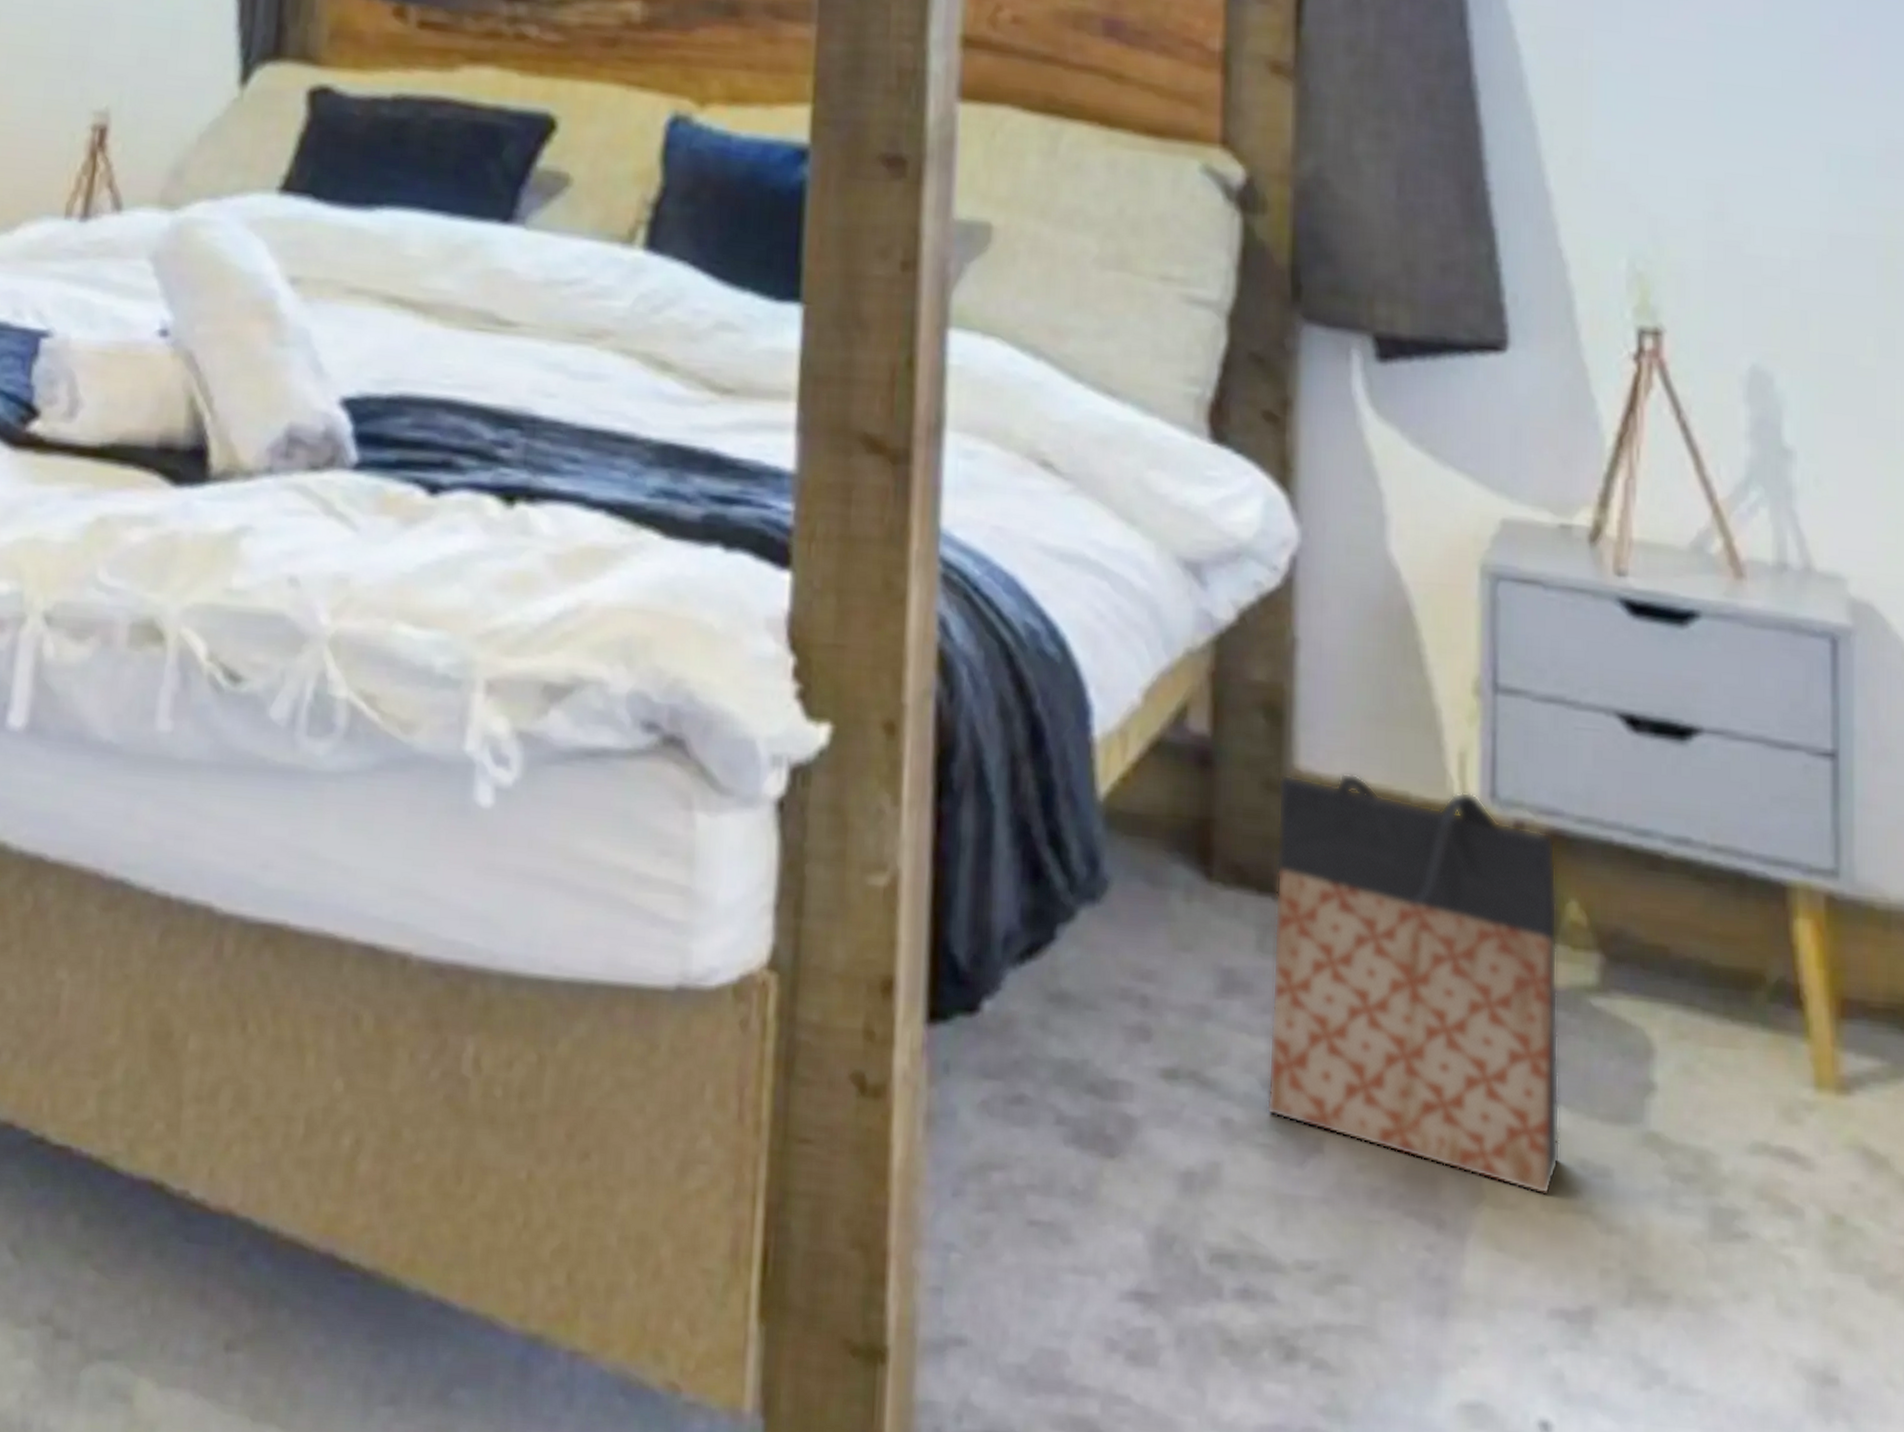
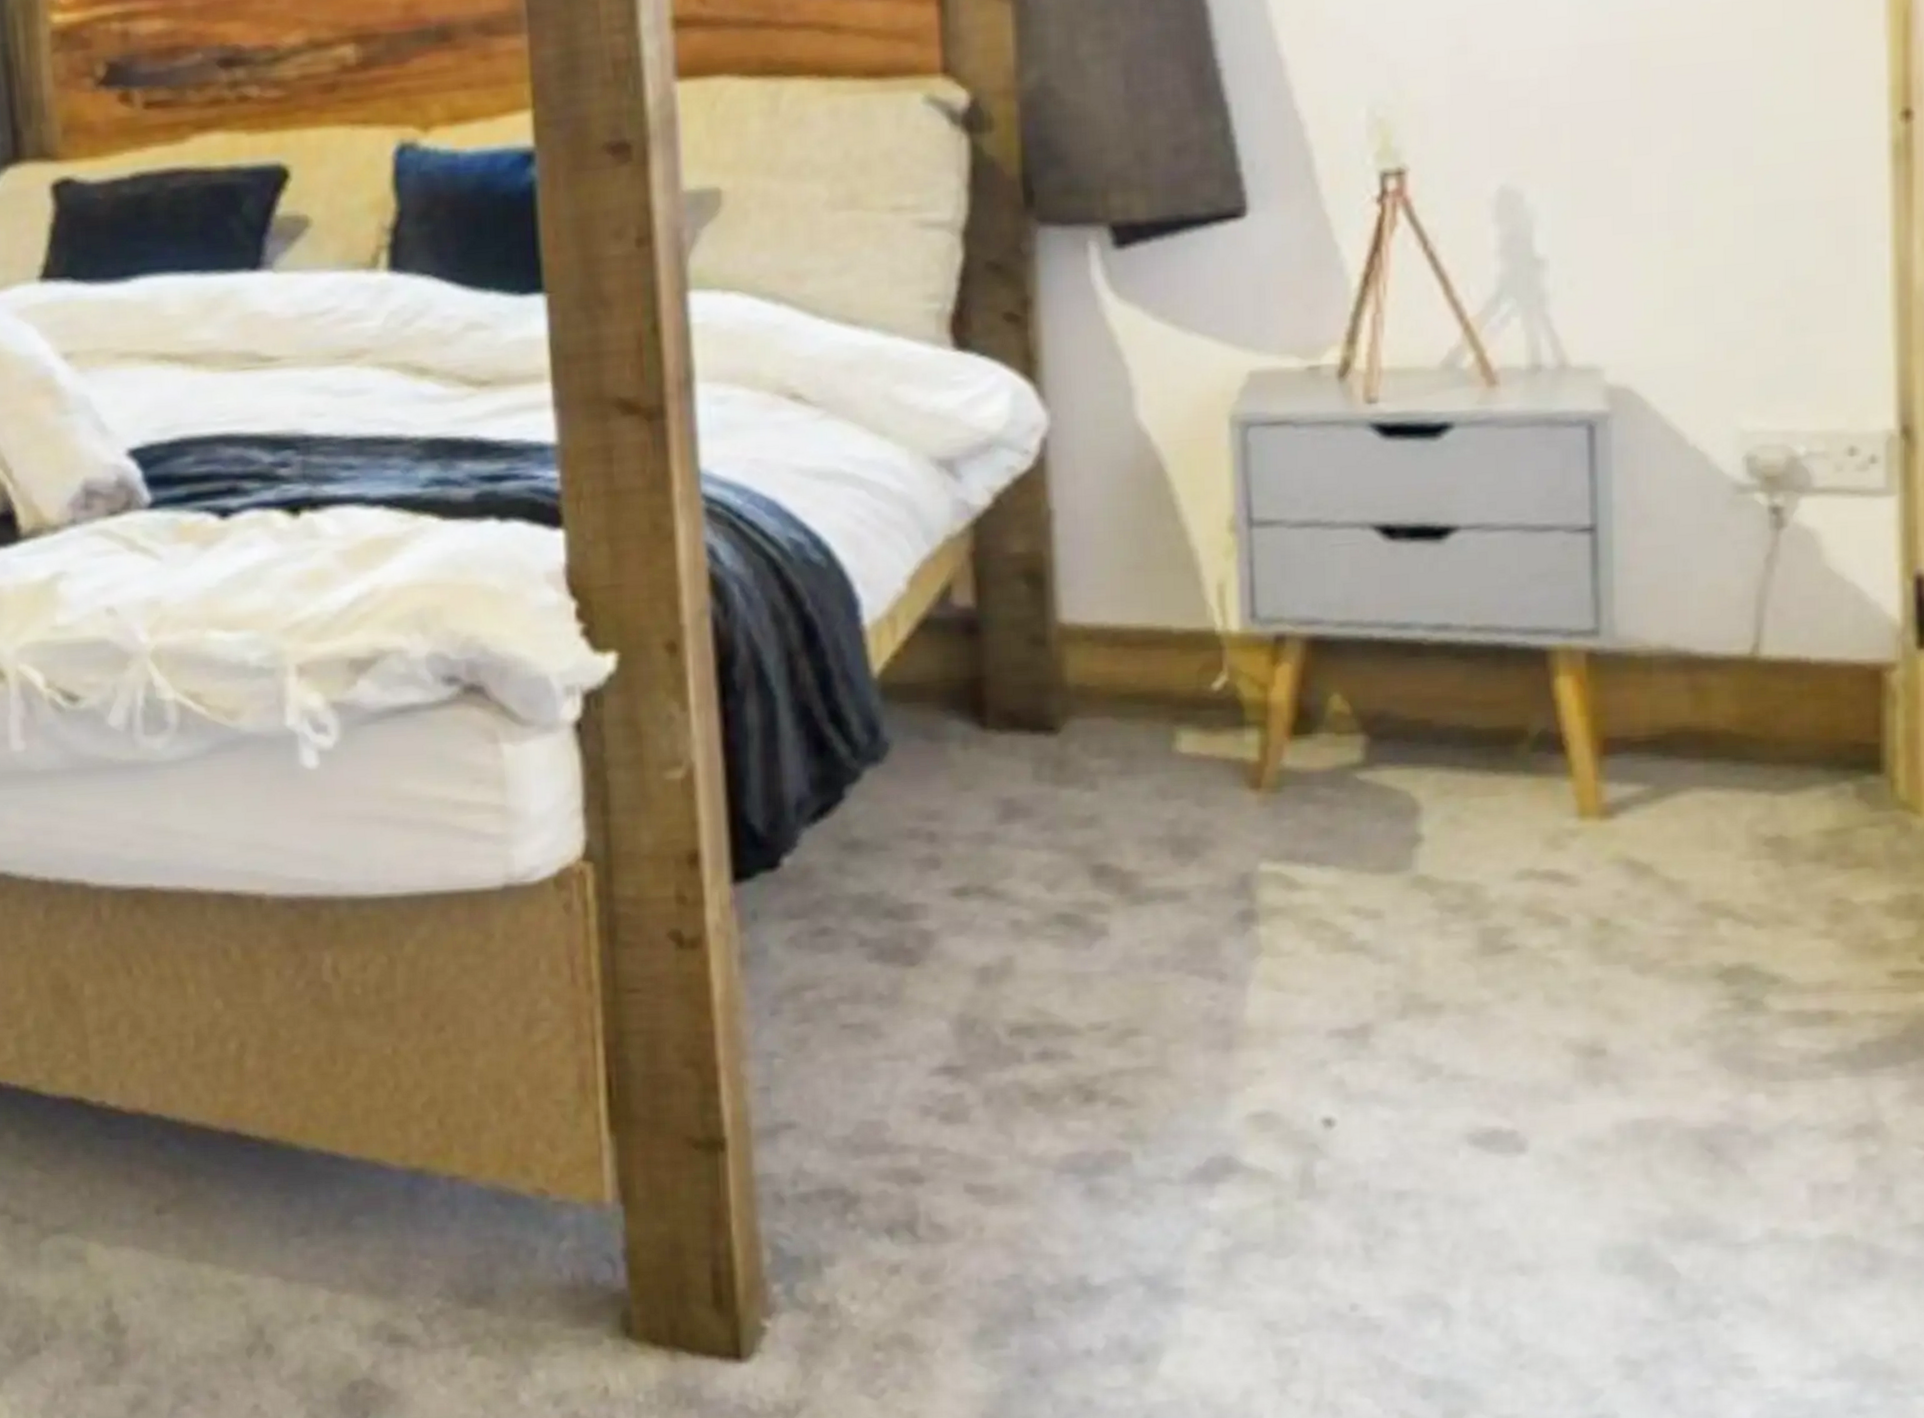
bag: present [1266,773,1561,1196] -> none [1043,617,1333,942]

